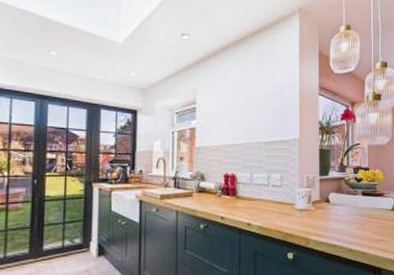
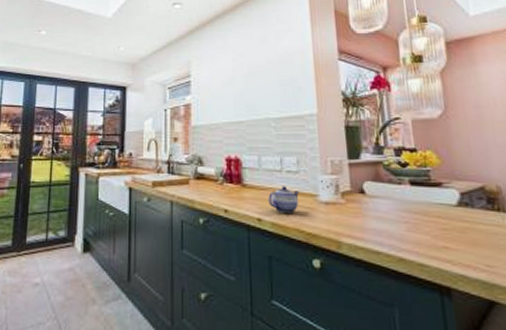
teapot: none [257,197,281,219] -> present [268,186,299,214]

